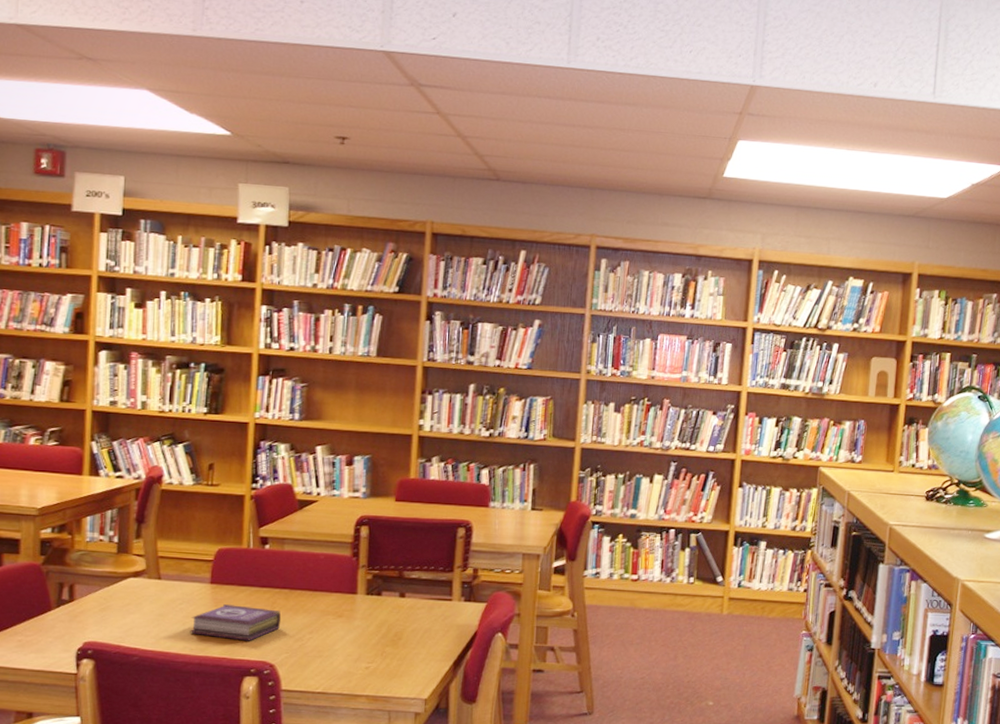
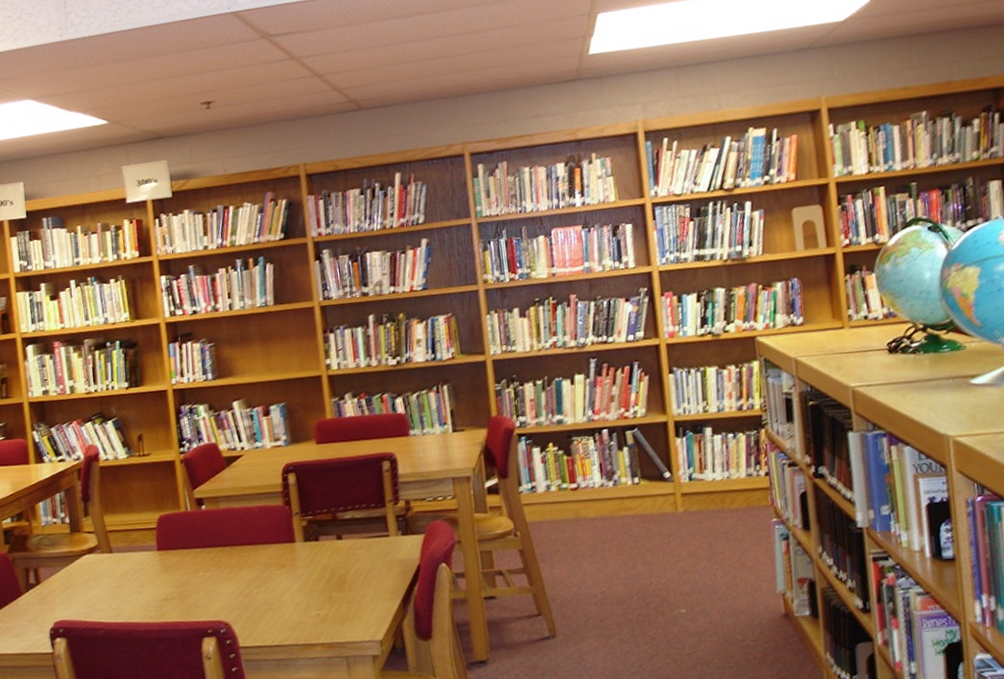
book: present [190,604,281,641] -> none [146,568,228,603]

